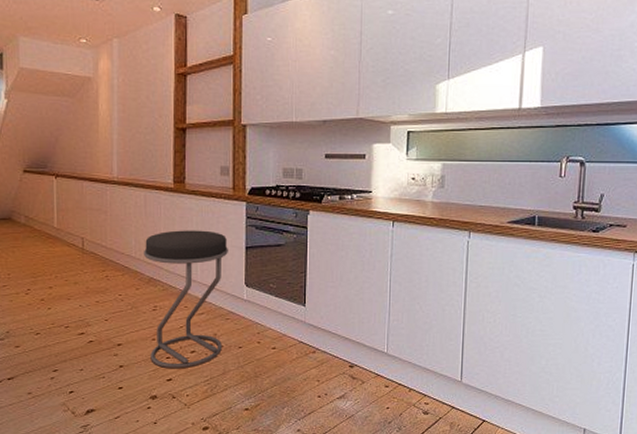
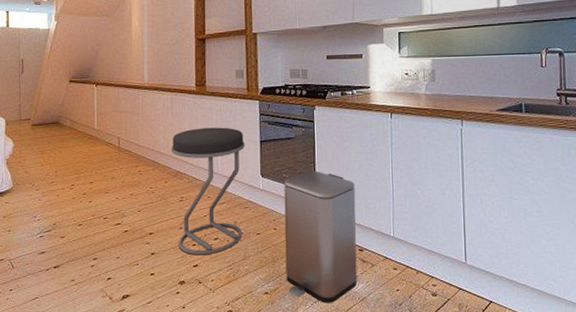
pedal bin: none [269,281,349,420] -> present [284,171,357,303]

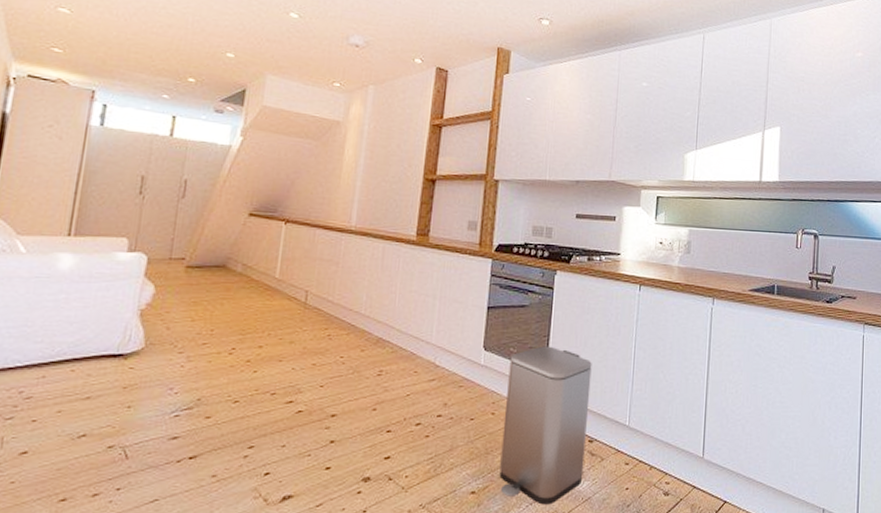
stool: present [170,127,245,256] -> none [368,286,469,445]

